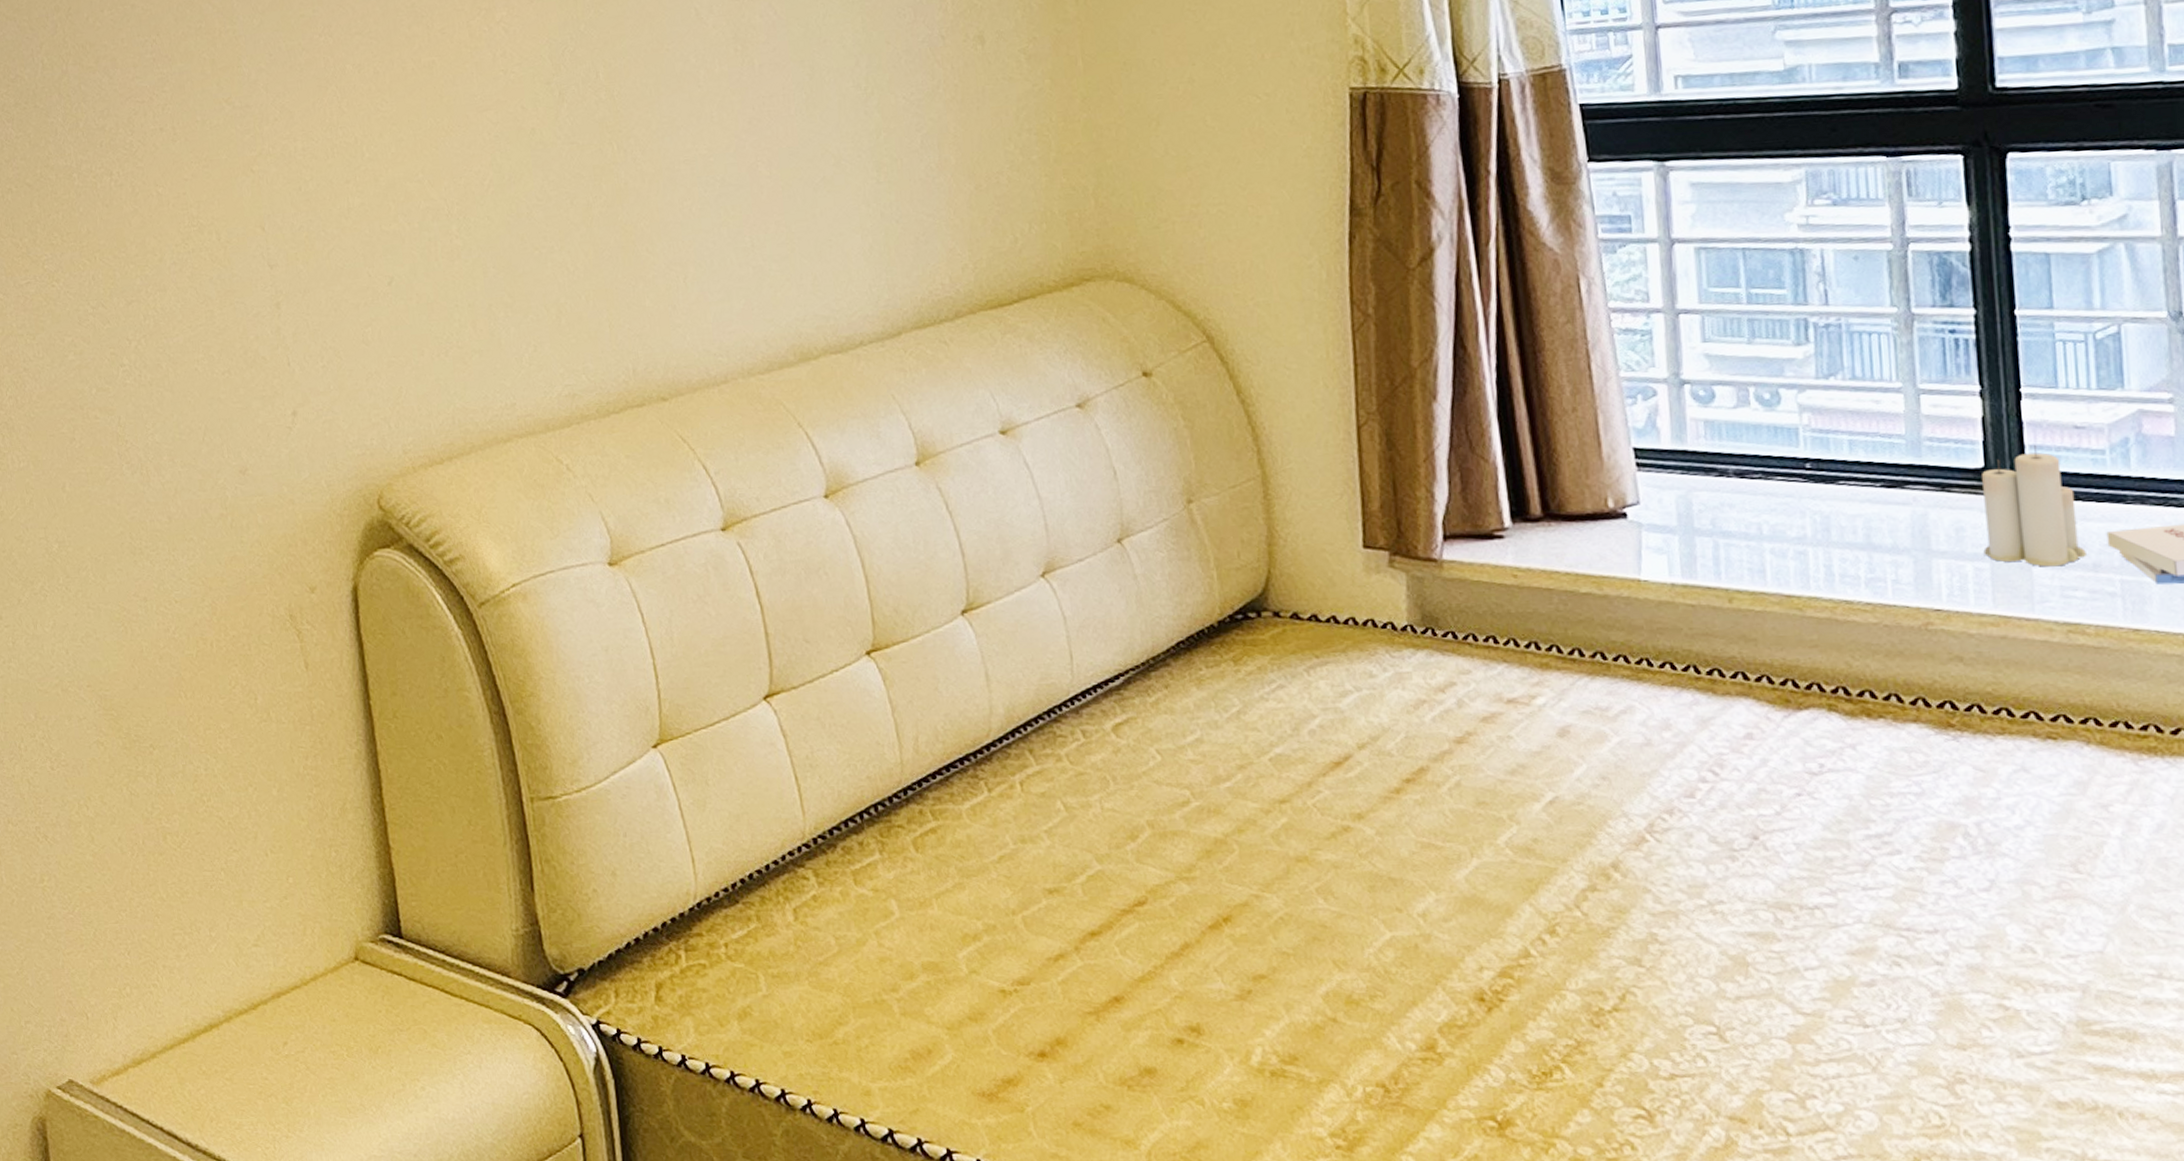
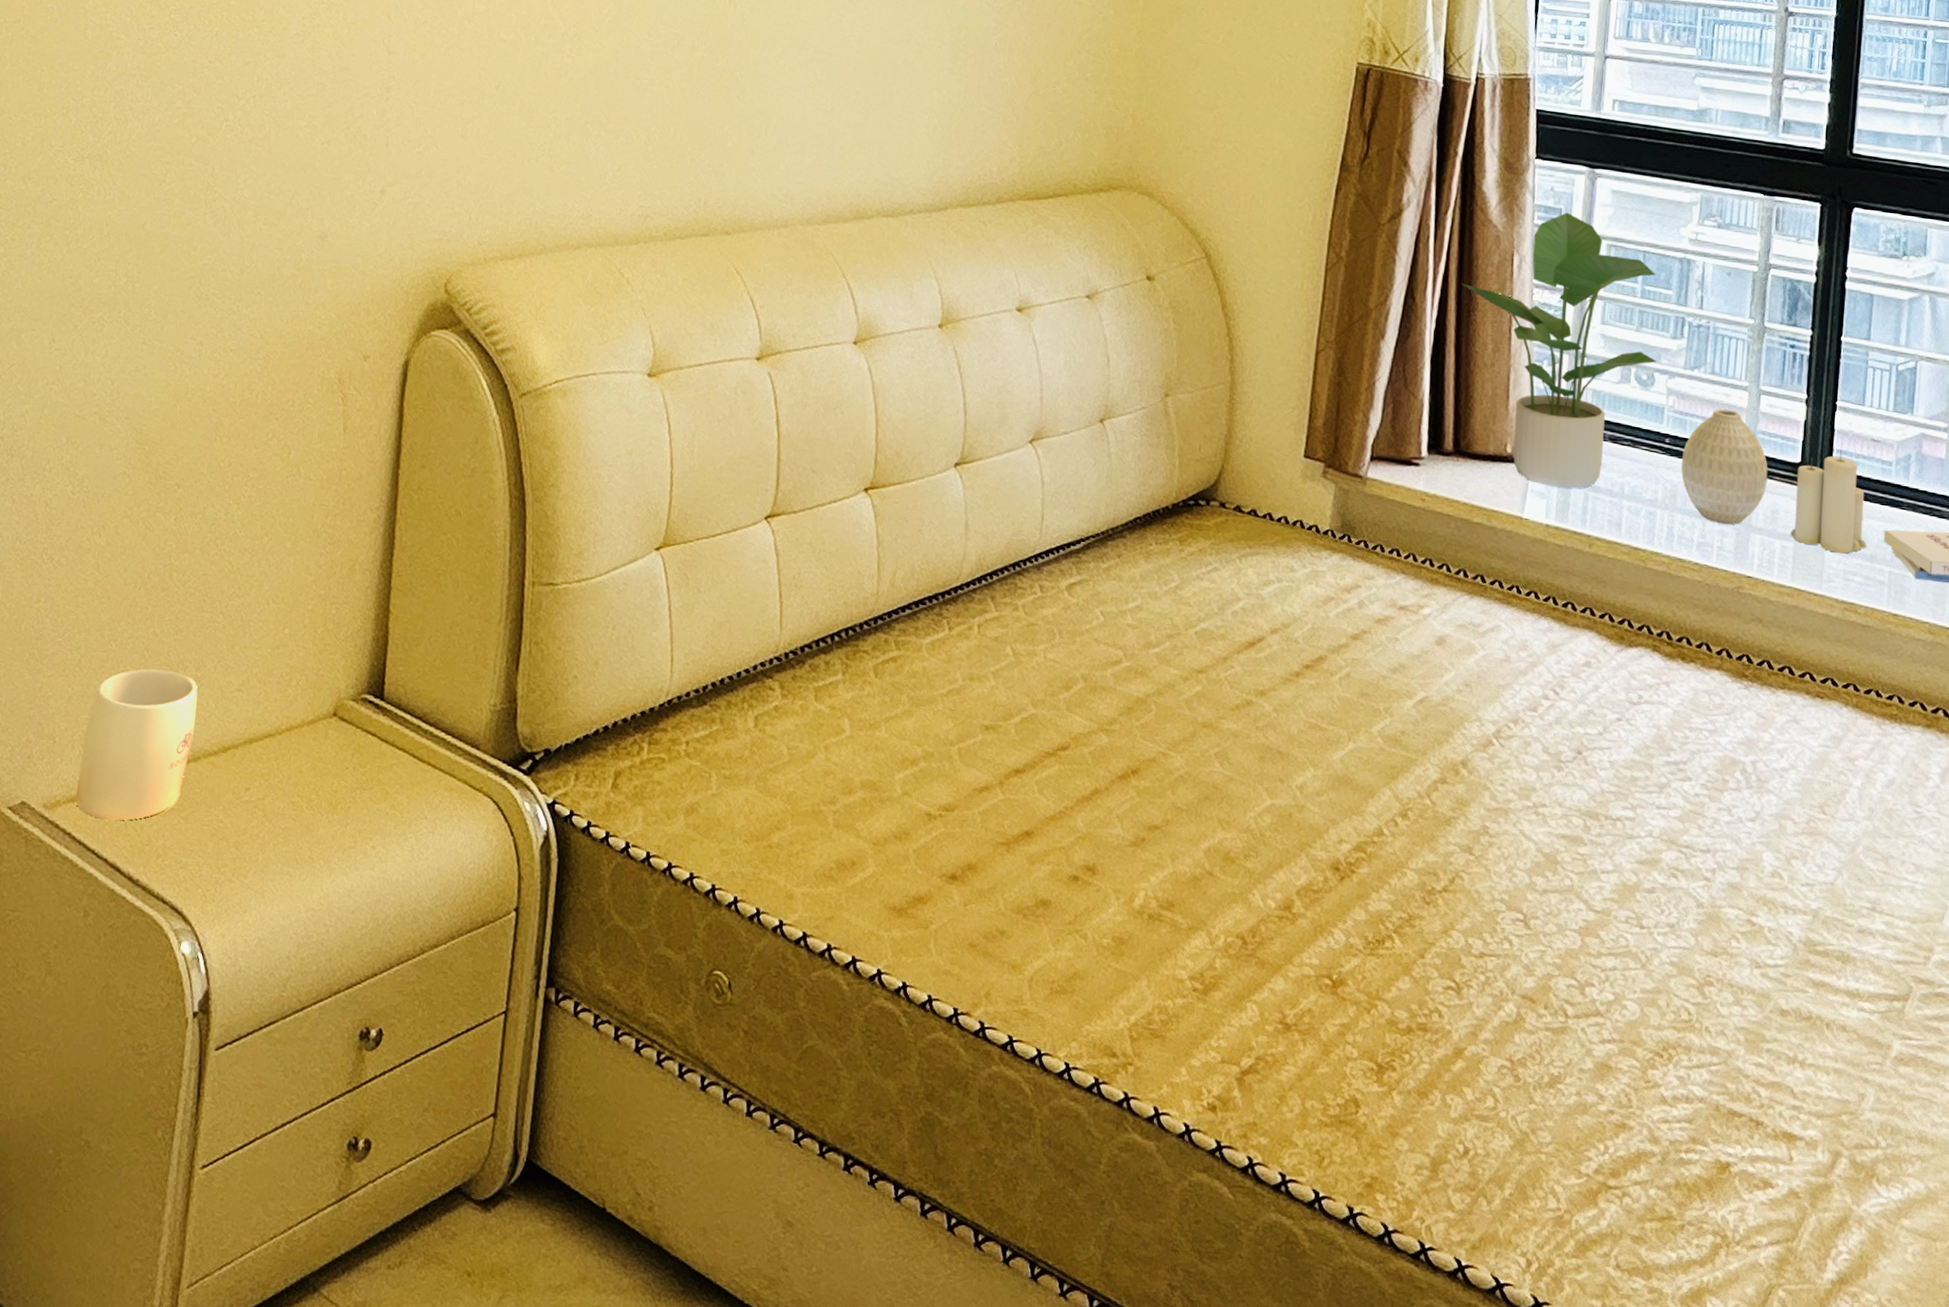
mug: none [114,934,221,1089] -> present [76,668,198,821]
potted plant: none [1521,218,1780,540] -> present [1462,212,1657,489]
vase: none [1829,417,1945,552] -> present [1680,408,1768,524]

